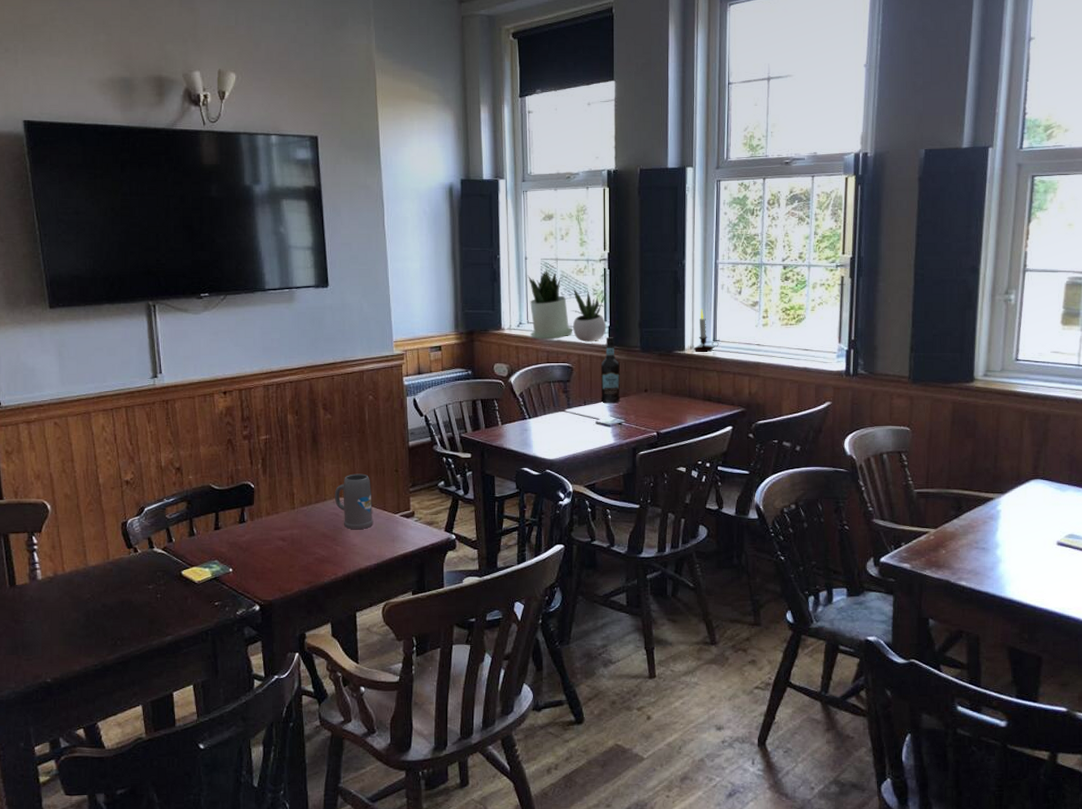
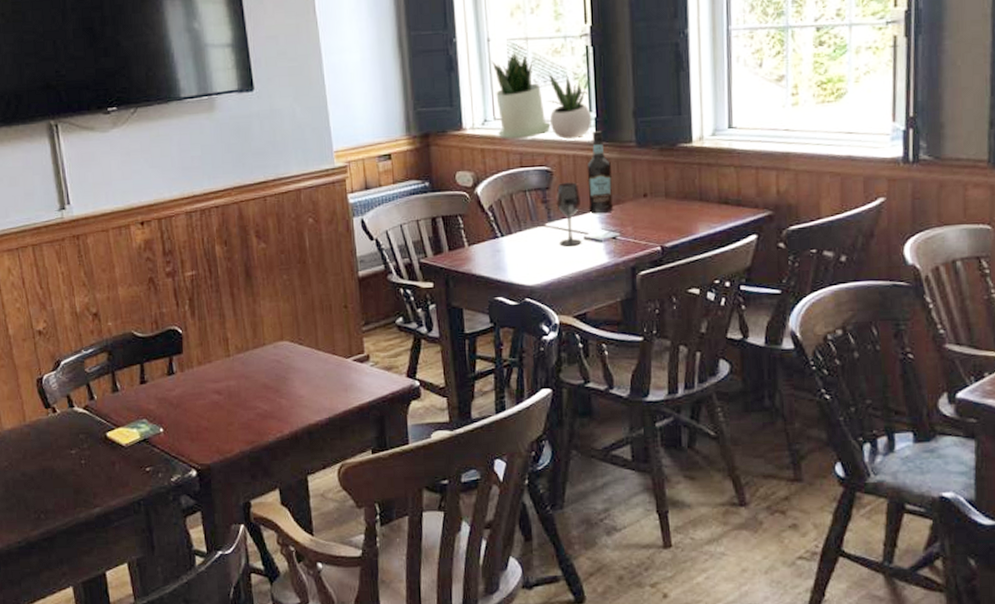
beer mug: present [334,473,374,530] -> none [274,312,322,379]
wine glass: none [575,377,594,429] -> present [556,182,582,246]
candle: present [693,309,719,352] -> none [703,89,736,143]

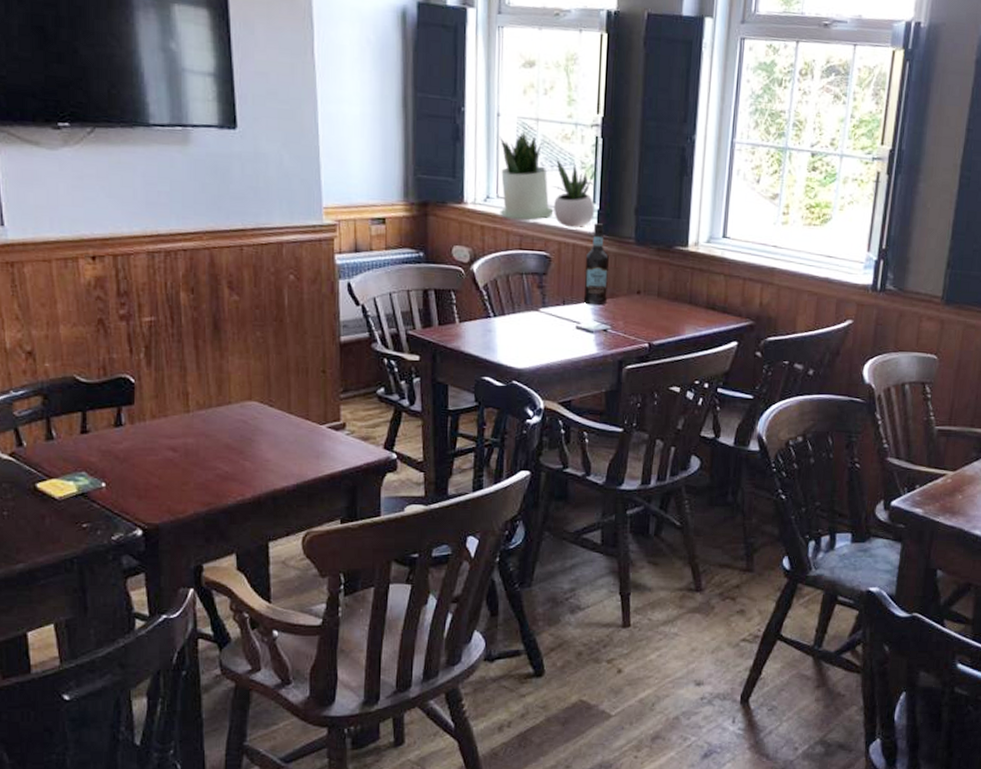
wine glass: present [556,182,582,246] -> none [551,270,576,334]

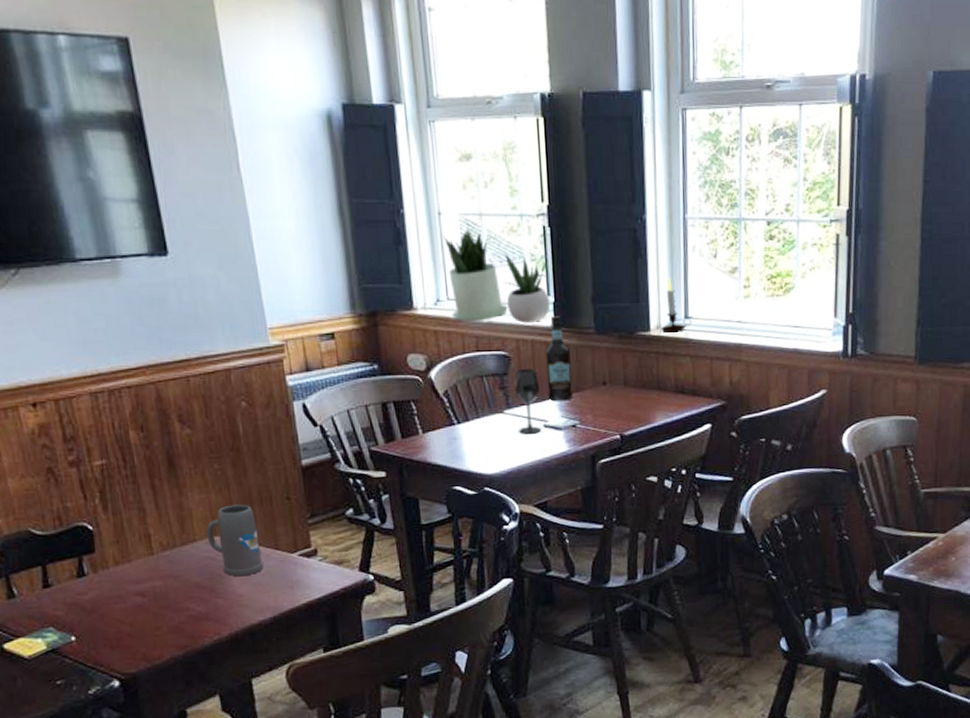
beer mug: none [242,372,293,442] -> present [206,504,264,577]
wine glass: none [551,270,576,334] -> present [514,368,542,434]
candle: none [698,197,729,251] -> present [661,278,692,333]

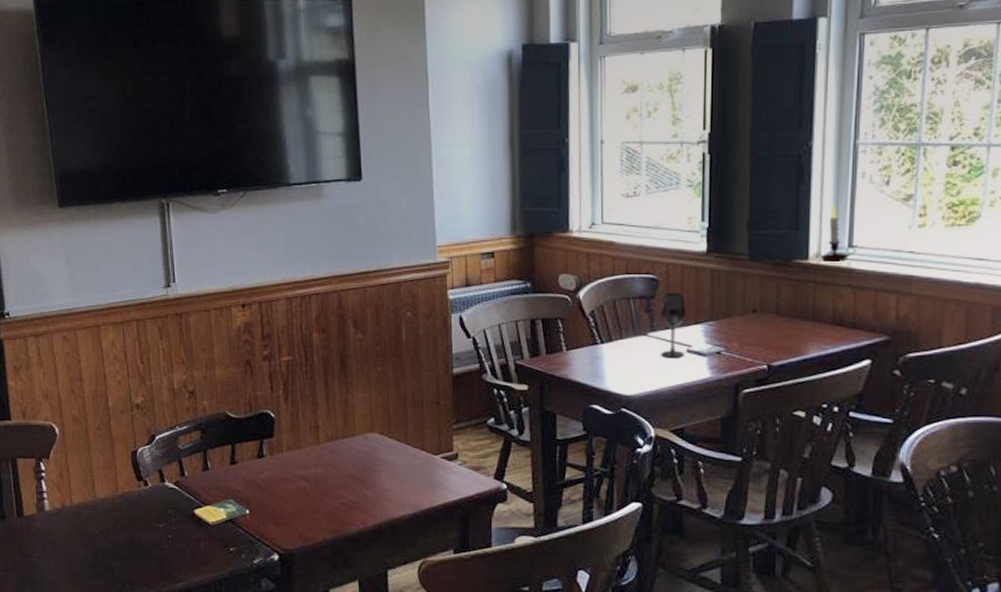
beer mug: present [206,504,264,577] -> none [364,405,410,472]
planter: present [443,230,508,323] -> none [604,157,661,246]
potted plant: present [503,251,551,324] -> none [658,177,705,248]
root beer: present [545,316,572,402] -> none [694,242,720,327]

